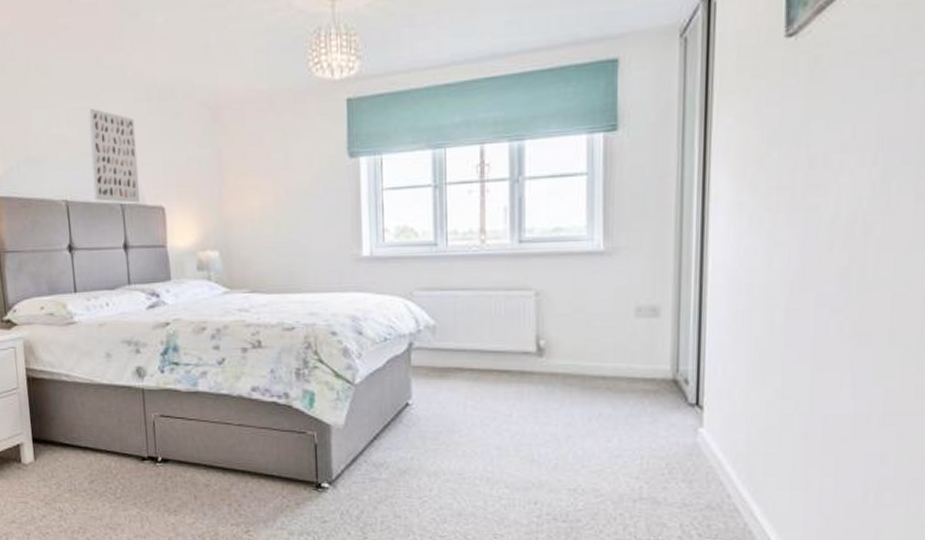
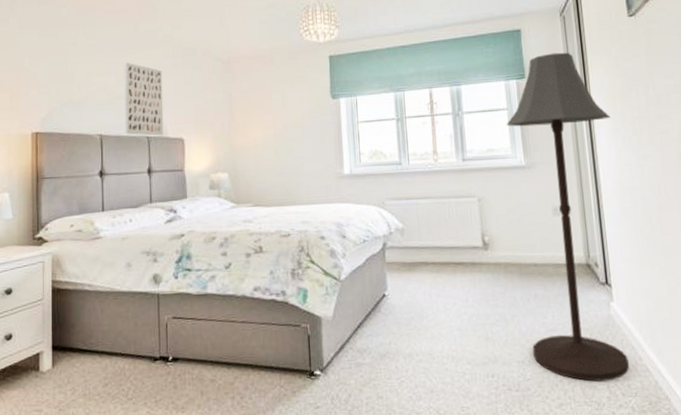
floor lamp: none [582,92,735,519] -> present [506,52,629,382]

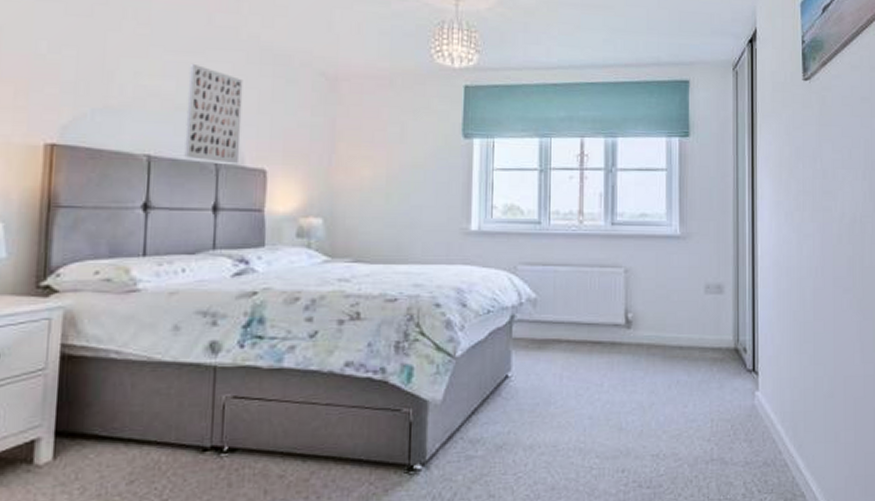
floor lamp: present [506,52,629,382] -> none [663,111,775,478]

